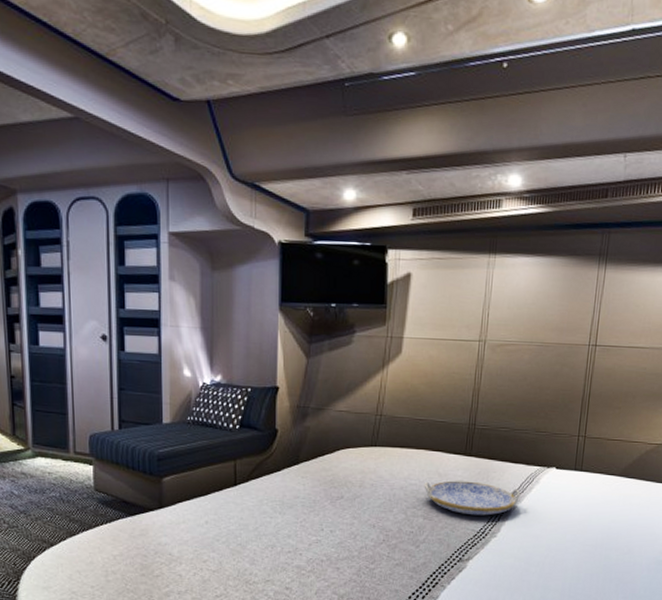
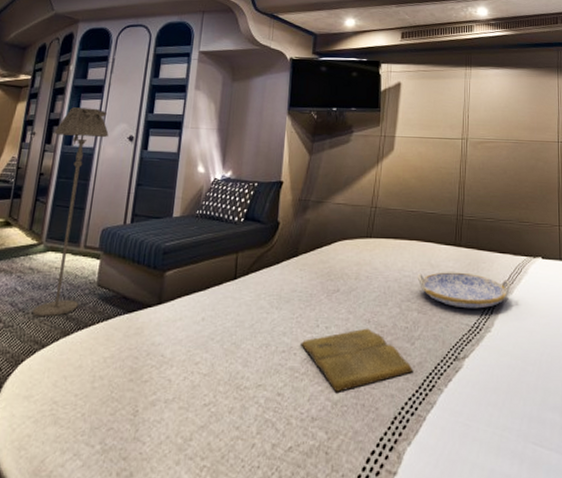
floor lamp: none [16,301,79,519] -> present [33,107,109,317]
book: none [306,532,418,588] -> present [301,328,413,394]

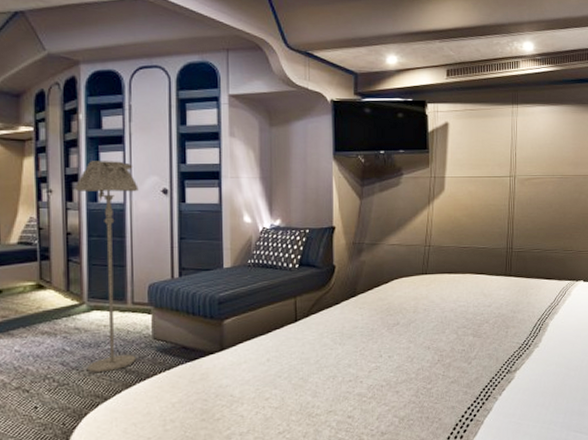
book: present [301,328,413,394] -> none [366,353,471,411]
serving tray: present [417,272,511,309] -> none [471,299,556,330]

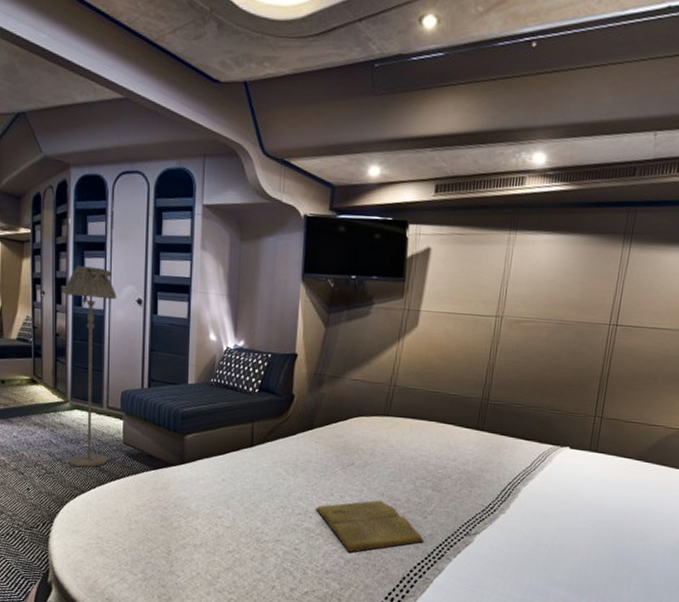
book: none [366,353,471,411] -> present [316,500,424,553]

